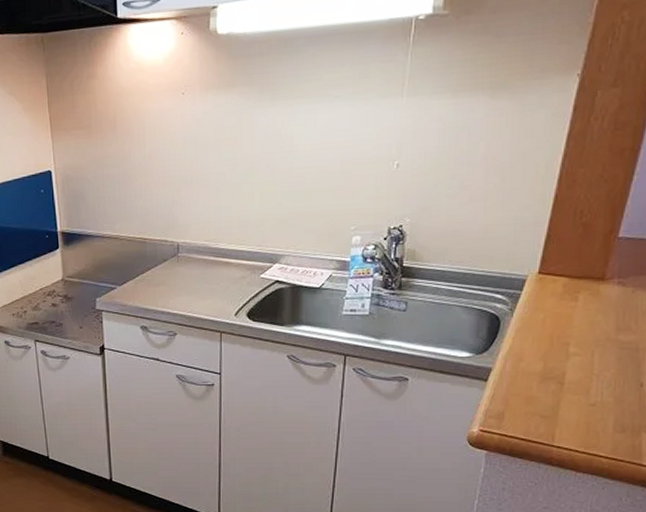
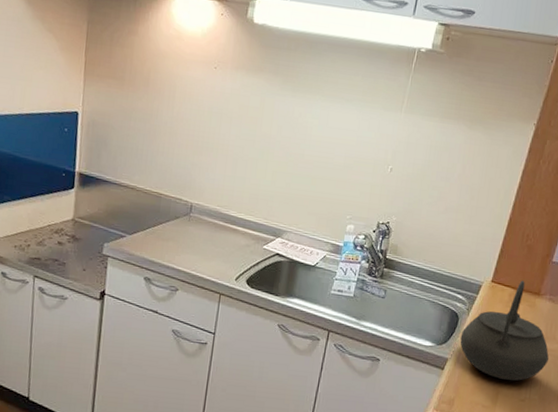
kettle: none [504,266,625,385] -> present [460,281,549,381]

